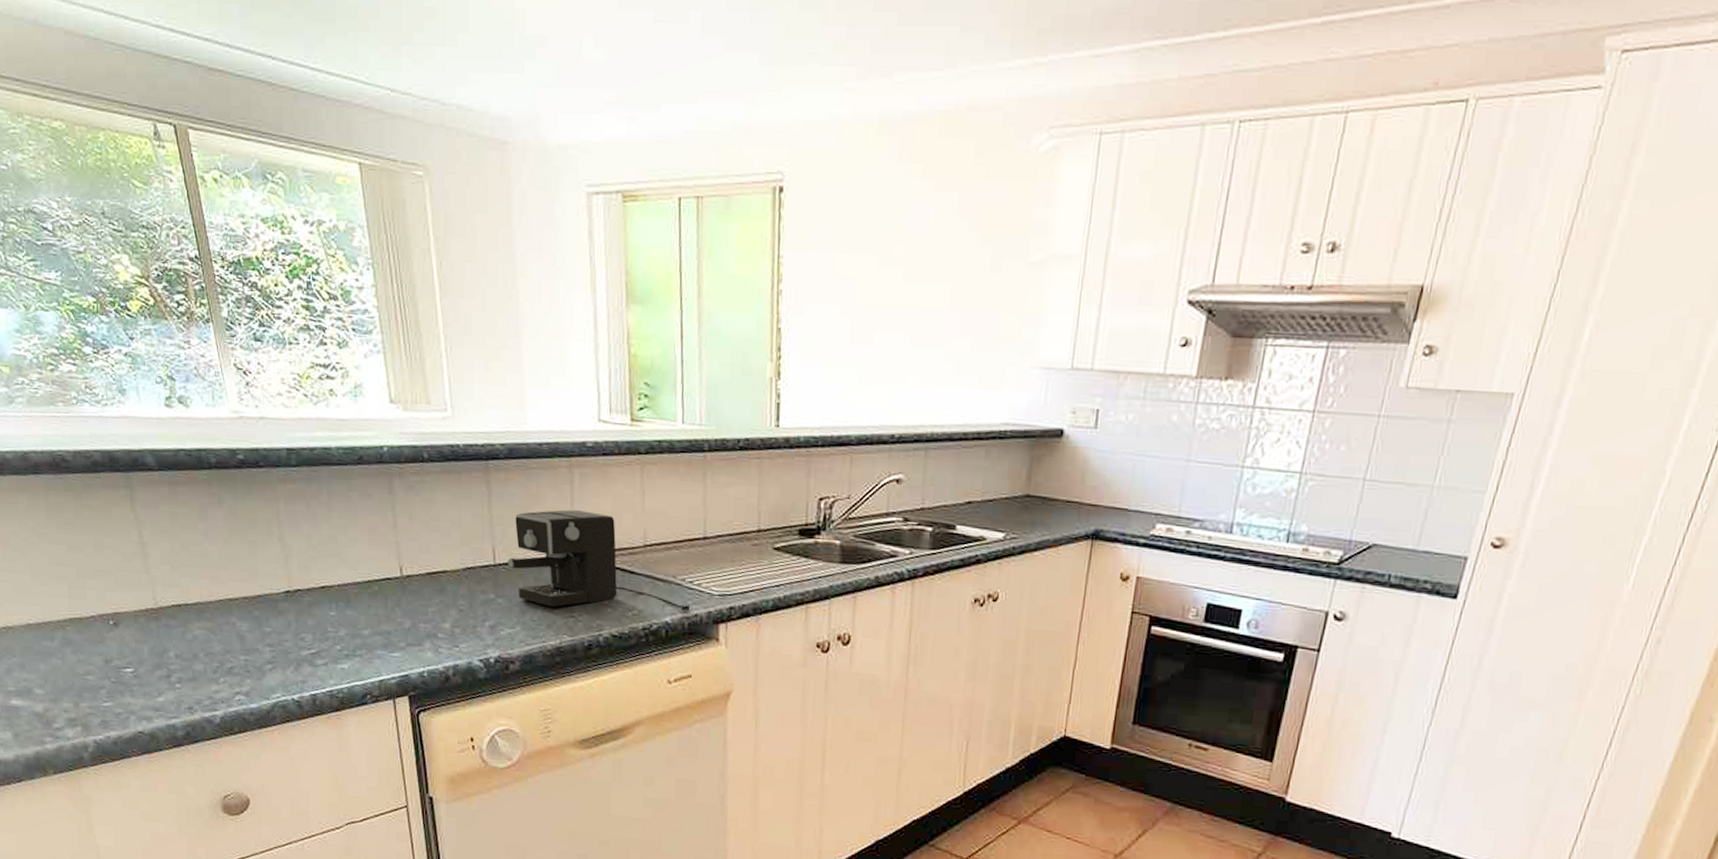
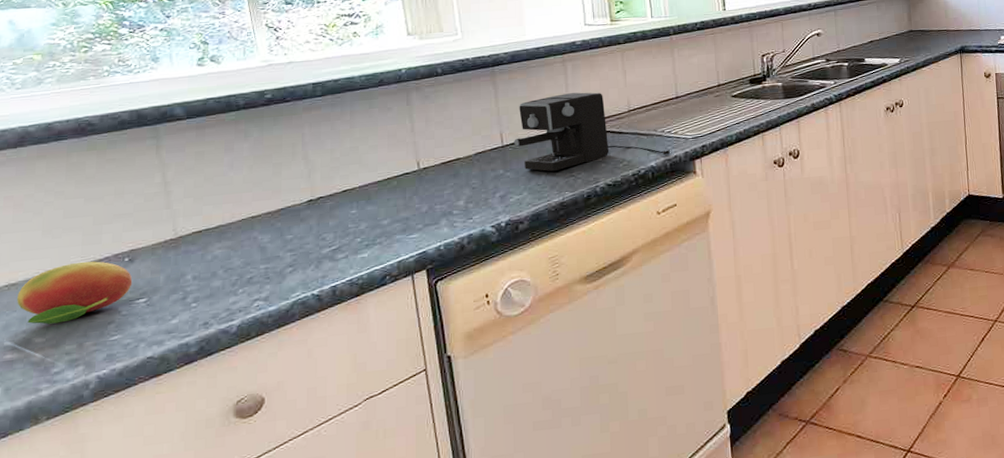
fruit: none [15,616,119,678] -> present [17,261,133,325]

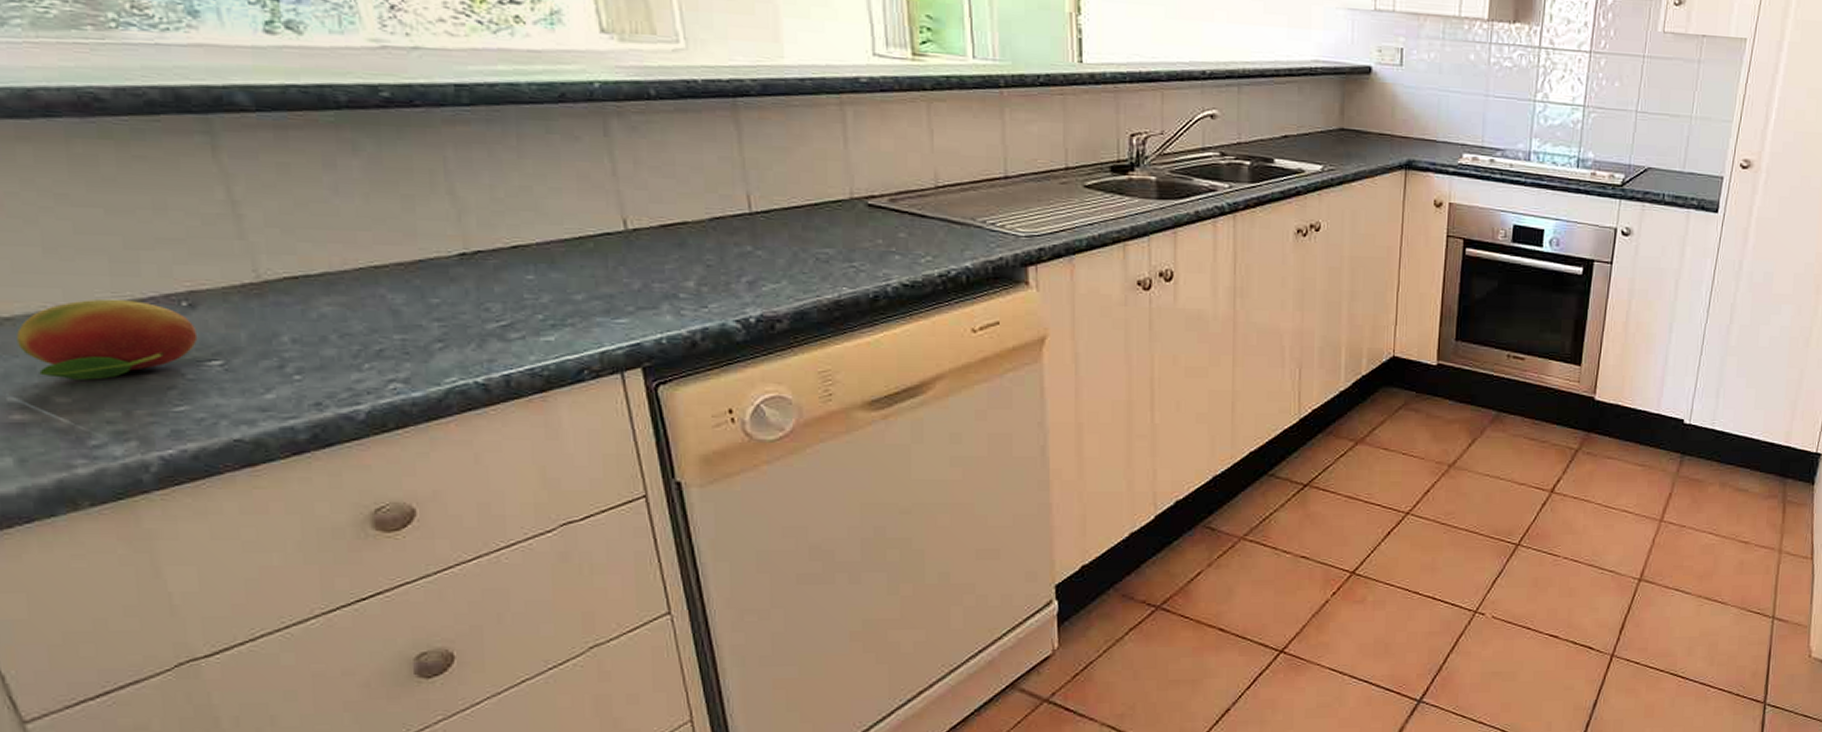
coffee maker: present [514,92,672,172] -> none [767,150,996,258]

